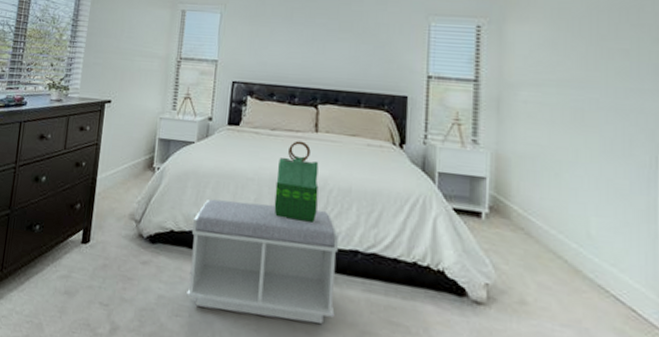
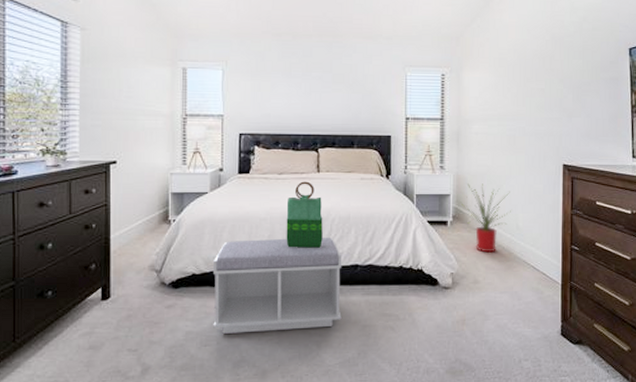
house plant: none [500,166,578,266] -> present [460,183,511,253]

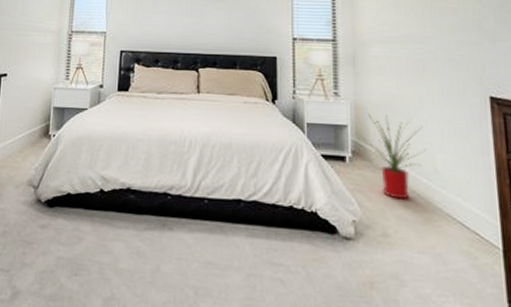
bench: present [213,238,342,334] -> none [84,161,224,271]
tote bag: present [286,181,323,248] -> none [163,102,203,176]

